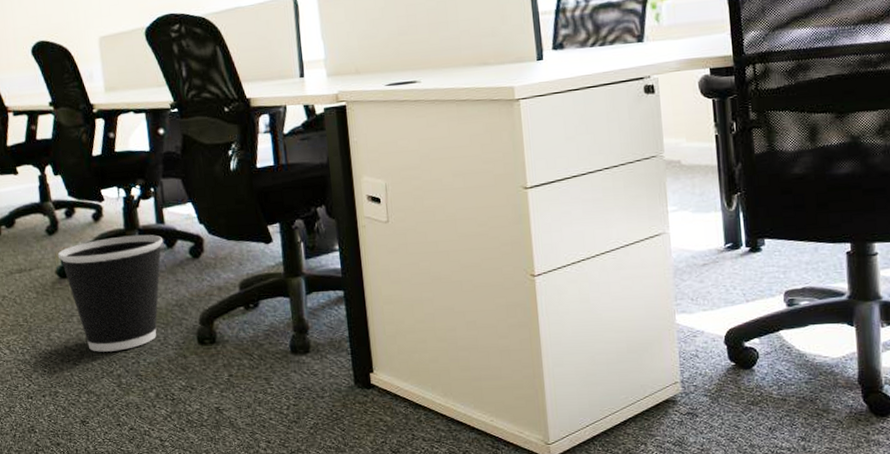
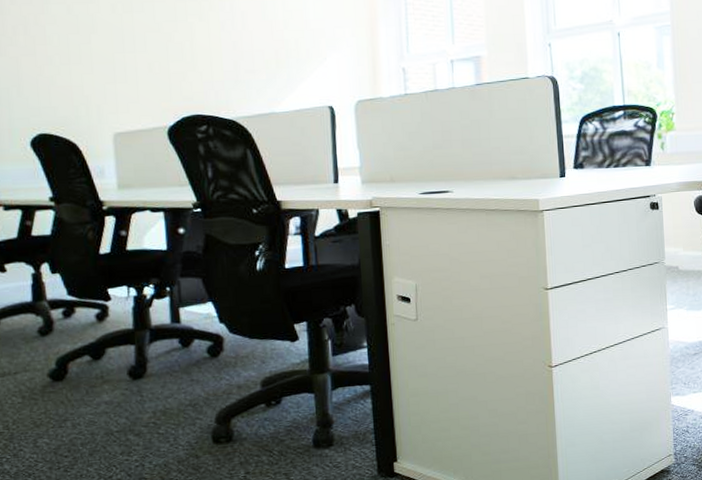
wastebasket: present [57,234,163,352] -> none [51,334,177,457]

